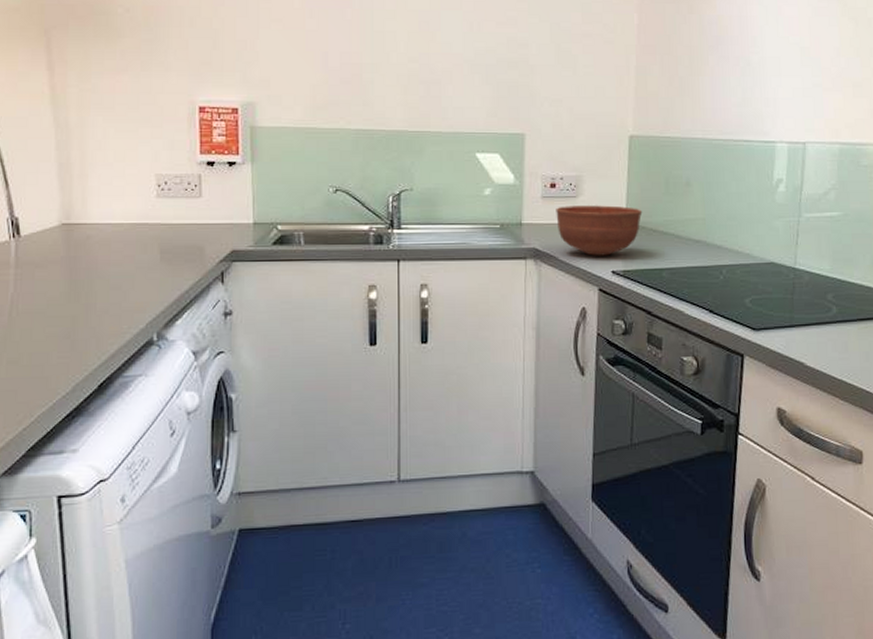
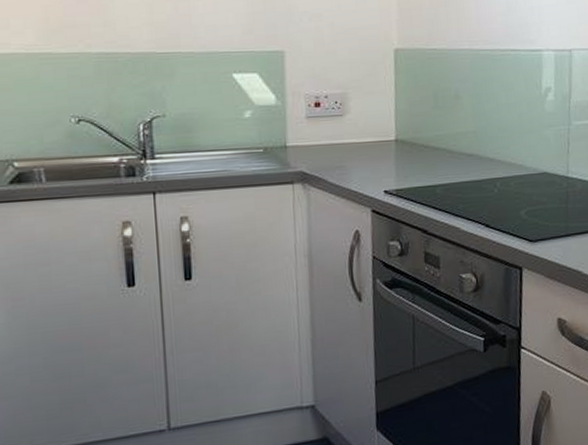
bowl: present [556,205,643,256] -> none [322,122,413,176]

